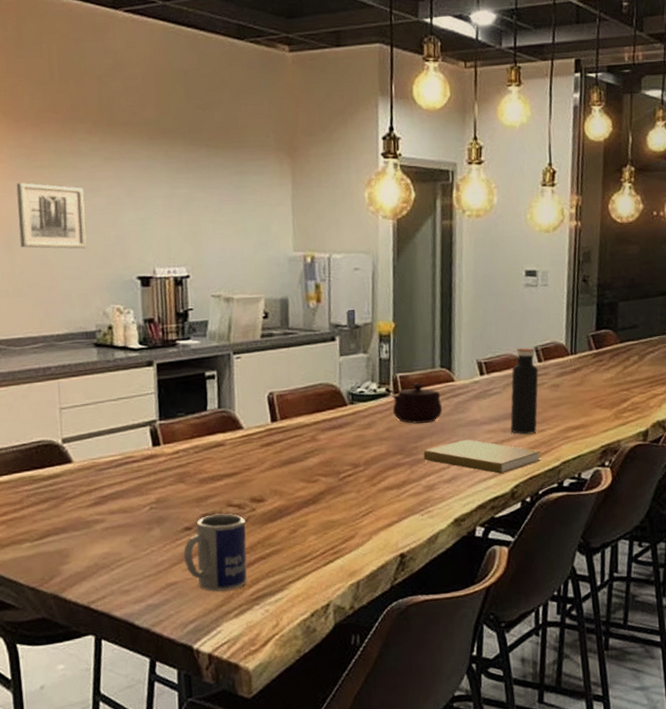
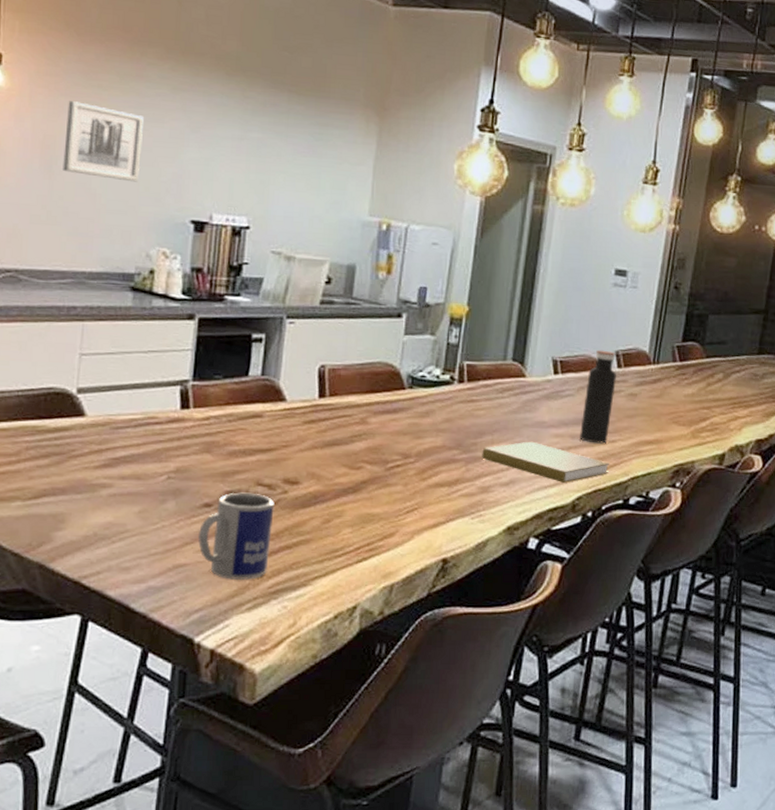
teapot: present [391,382,443,424] -> none [454,374,509,419]

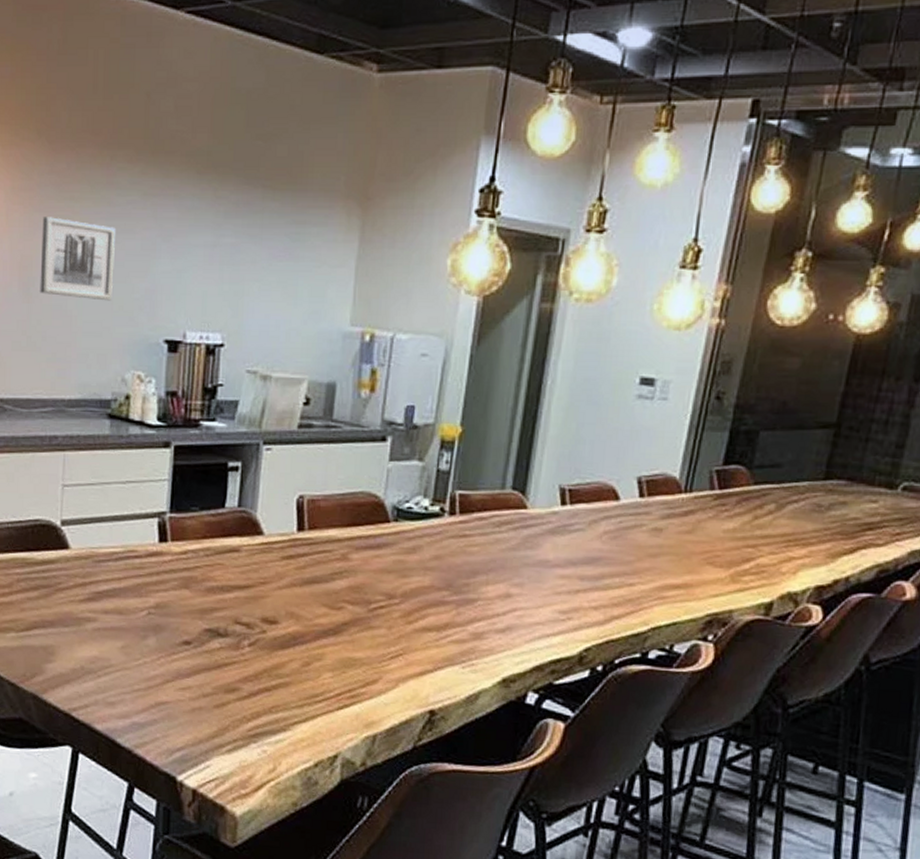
mug: present [198,492,275,581] -> none [179,630,253,722]
book: present [482,441,609,483] -> none [475,582,625,631]
water bottle: present [580,350,616,444] -> none [590,476,638,587]

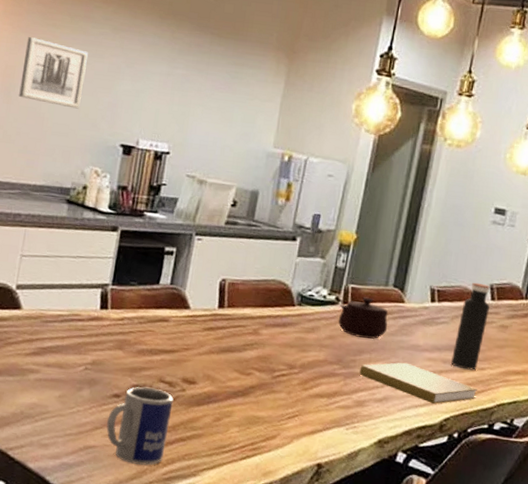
mug: none [179,630,253,722] -> present [106,387,174,466]
teapot: none [444,505,508,557] -> present [338,297,389,339]
book: none [475,582,625,631] -> present [359,362,477,404]
water bottle: none [590,476,638,587] -> present [451,282,491,370]

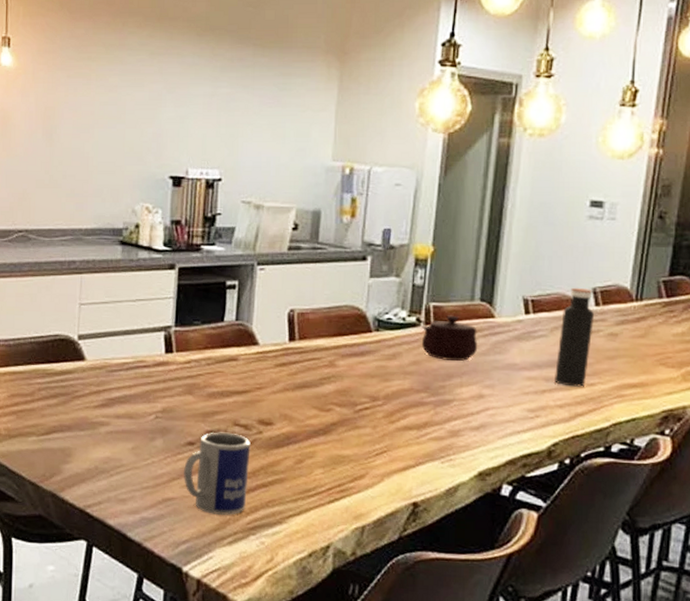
wall art: present [19,37,88,109] -> none [61,74,127,144]
book: present [359,362,477,404] -> none [451,384,588,428]

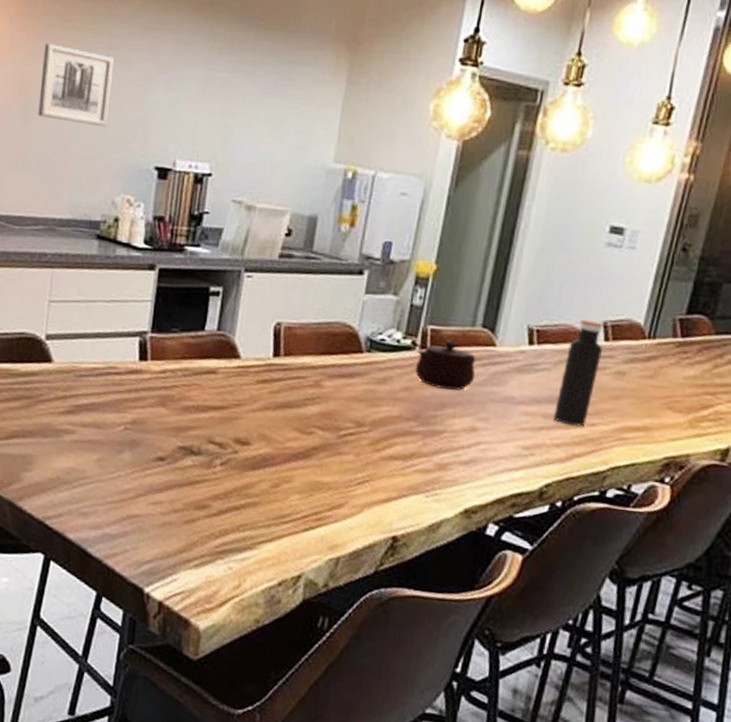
wall art: none [61,74,127,144] -> present [38,44,114,127]
mug: present [184,432,251,516] -> none [151,448,225,537]

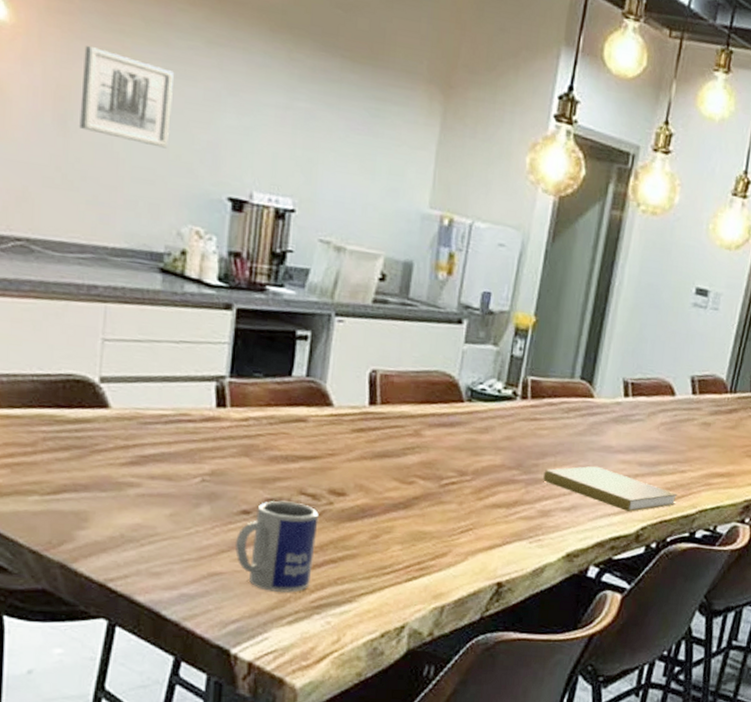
mug: none [151,448,225,537] -> present [235,500,319,593]
teapot: present [415,340,476,391] -> none [516,391,575,440]
book: none [441,417,586,467] -> present [543,466,677,512]
water bottle: present [553,319,604,427] -> none [648,373,691,473]

